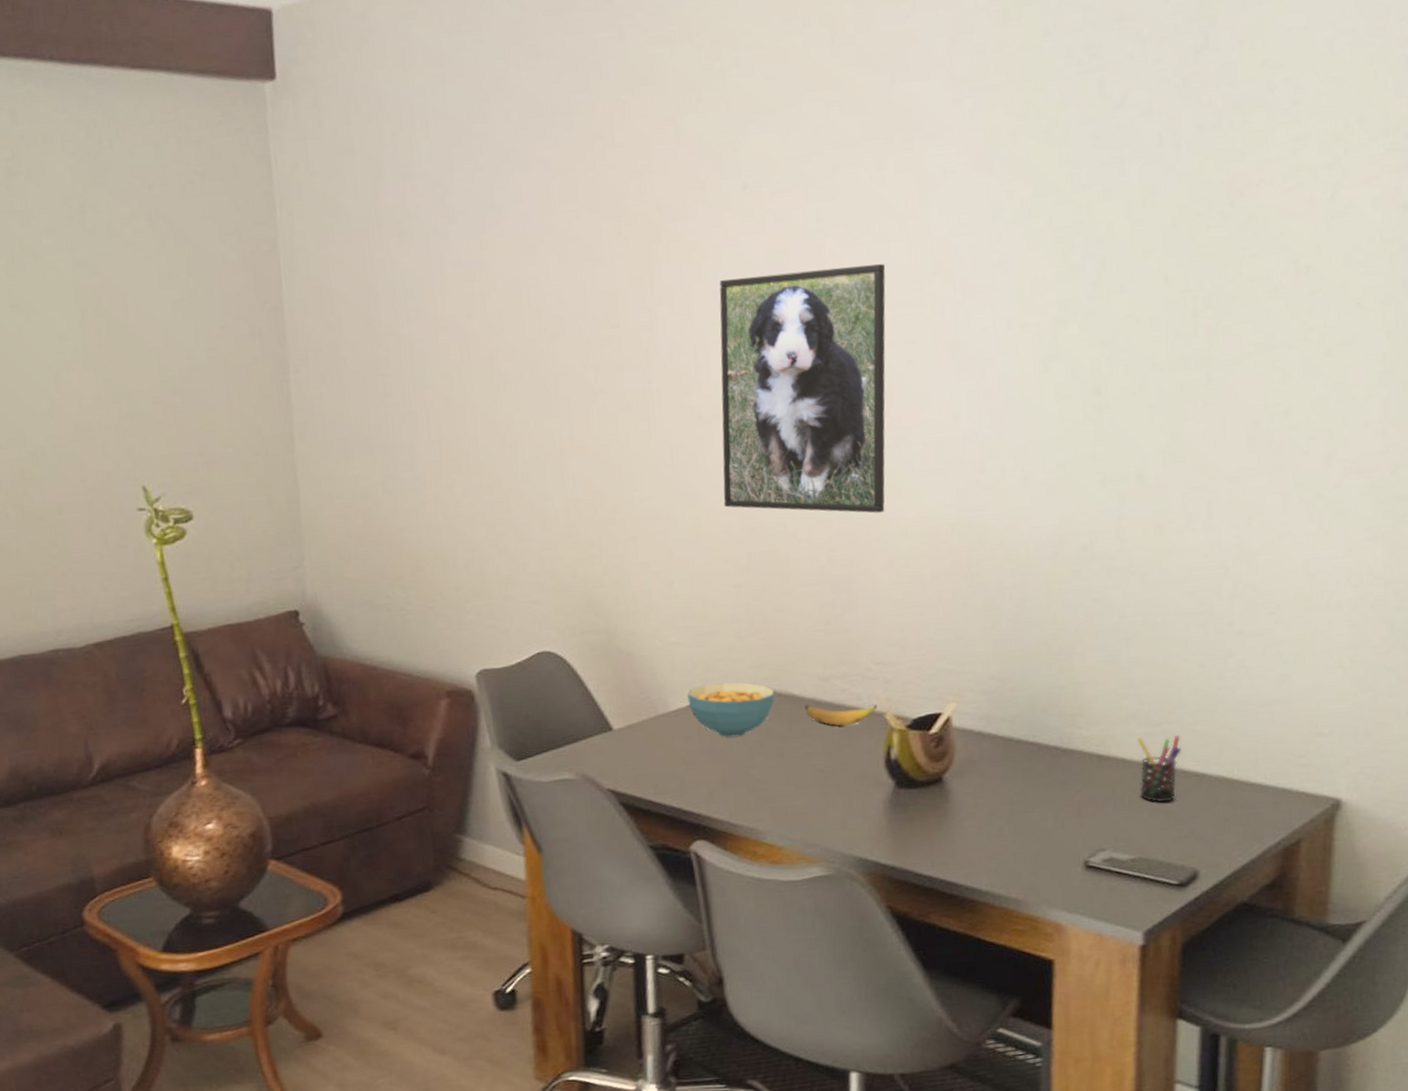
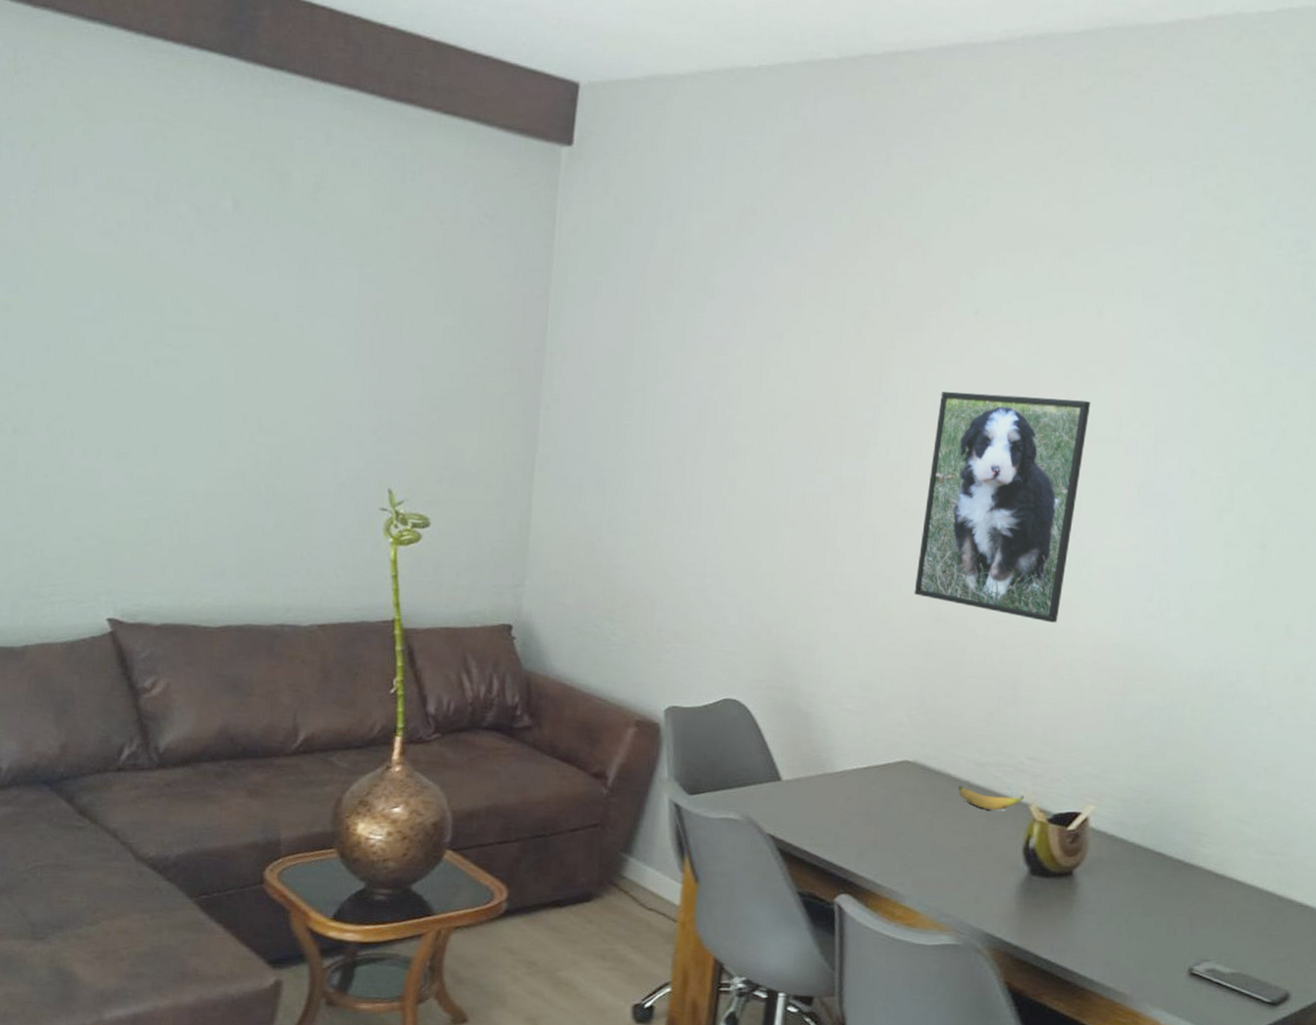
cereal bowl: present [686,682,775,738] -> none [853,752,934,805]
pen holder: present [1137,735,1181,803] -> none [1248,862,1291,926]

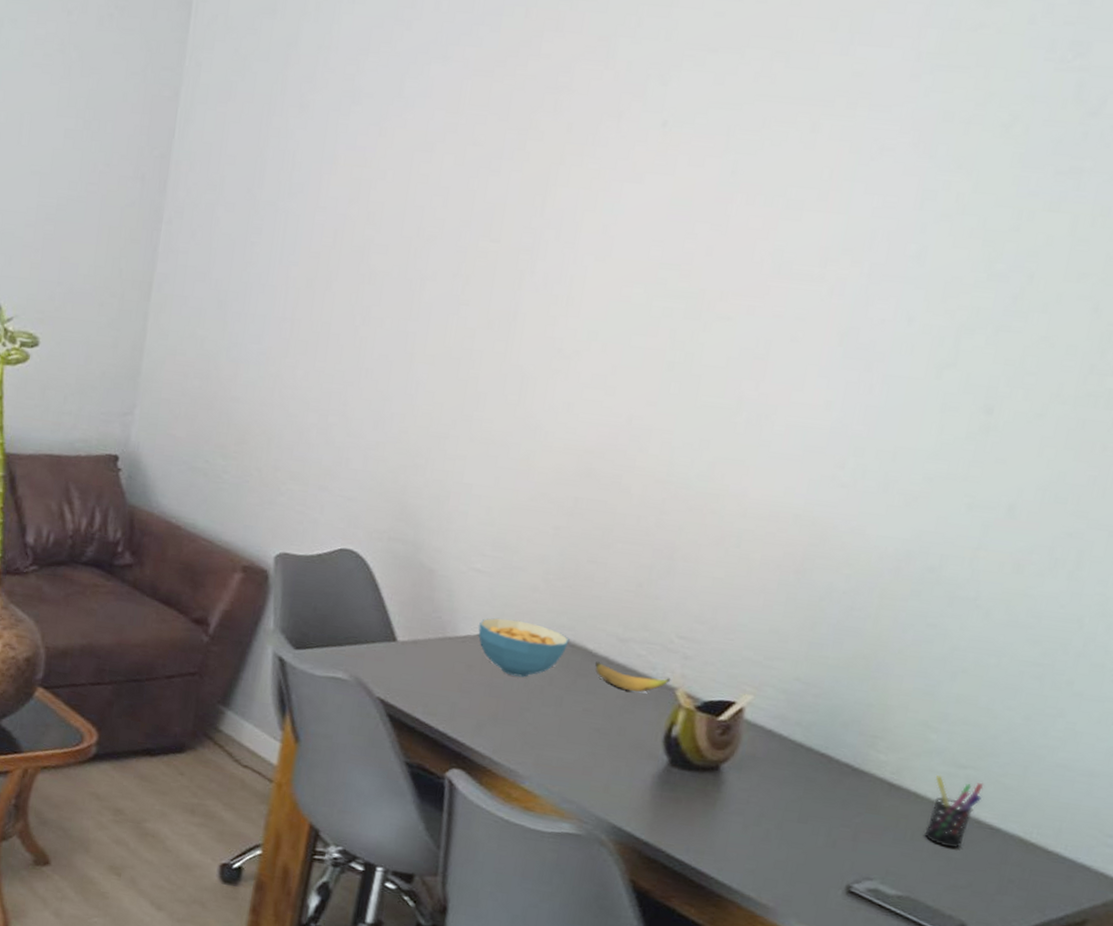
cereal bowl: none [853,752,934,805] -> present [478,617,570,678]
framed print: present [914,391,1091,623] -> none [562,215,793,487]
pen holder: none [1248,862,1291,926] -> present [924,775,984,848]

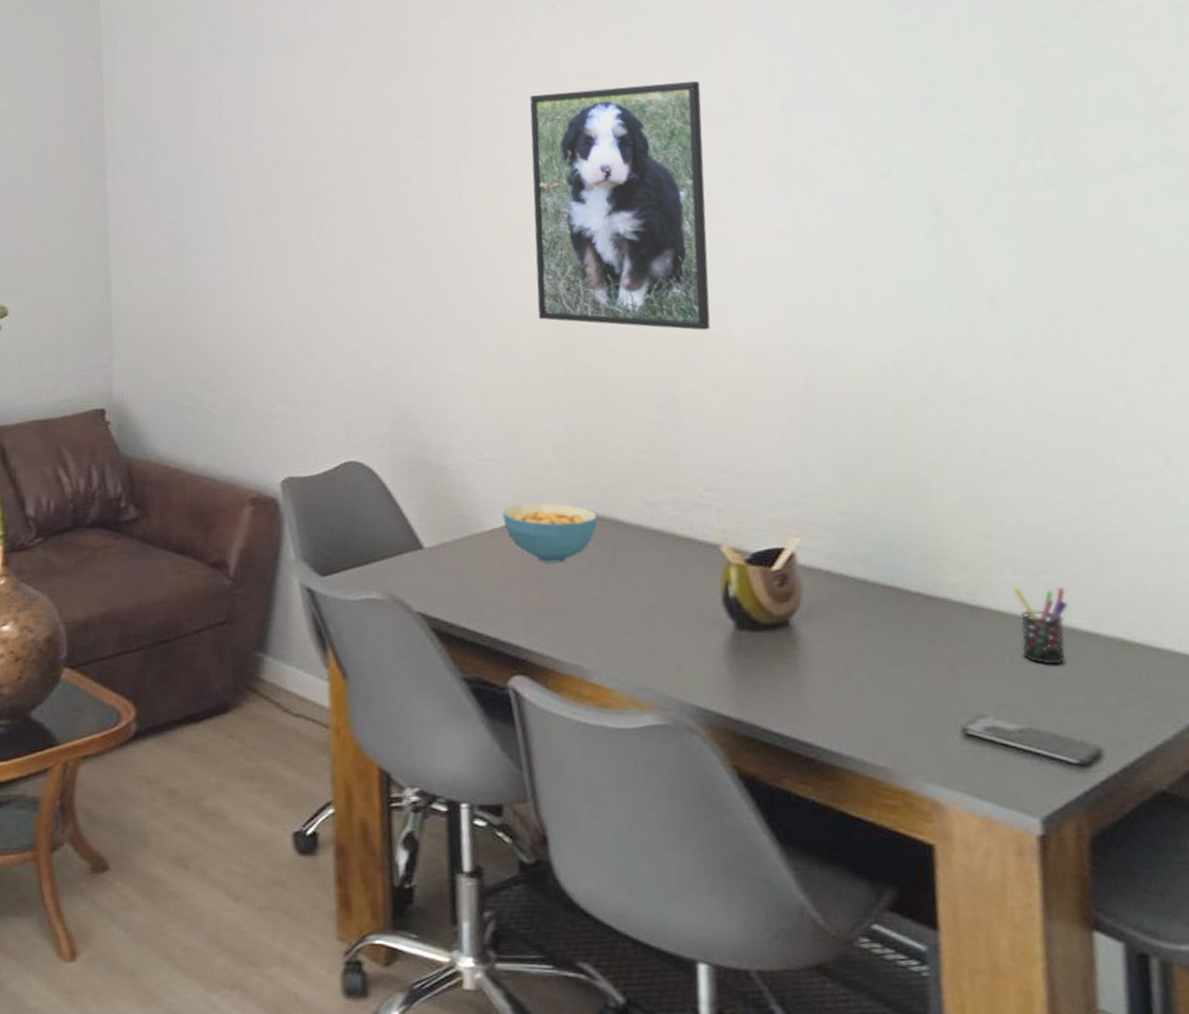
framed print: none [562,215,793,487] -> present [529,80,711,330]
banana: present [595,661,671,692] -> none [631,531,712,556]

